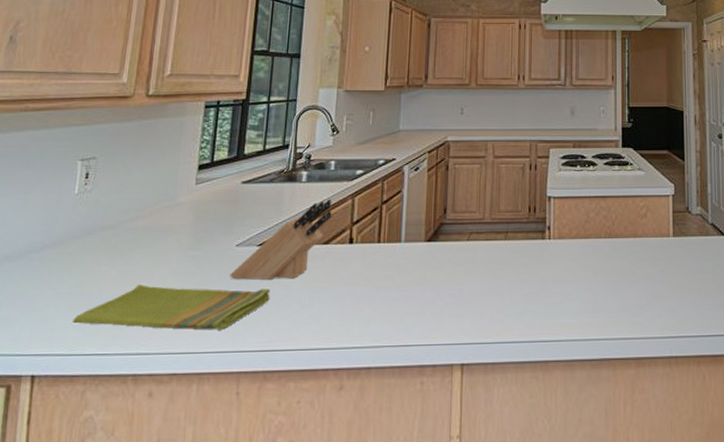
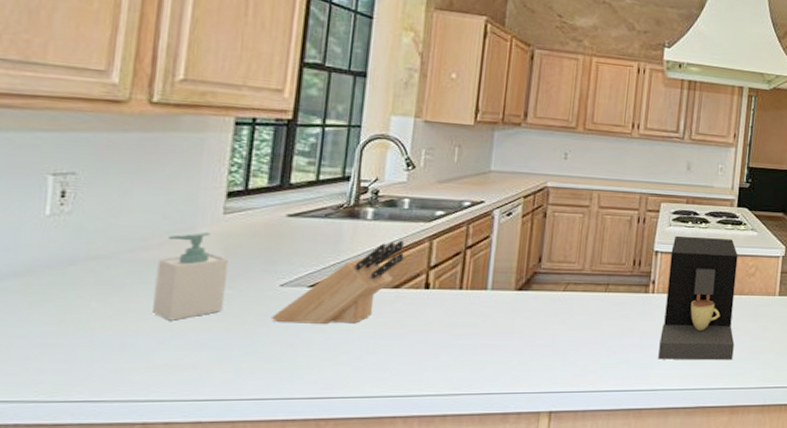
dish towel: present [73,283,270,330] -> none [52,323,325,376]
soap bottle: none [144,202,198,281] -> present [153,233,228,321]
coffee maker: none [560,180,633,308] -> present [658,235,738,360]

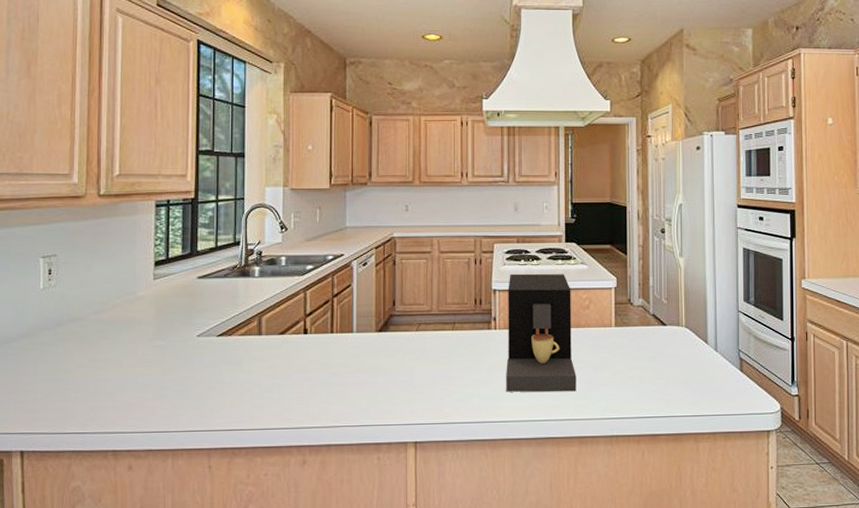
soap bottle: present [153,233,228,321] -> none [113,296,160,368]
knife block: present [270,240,405,324] -> none [192,292,285,367]

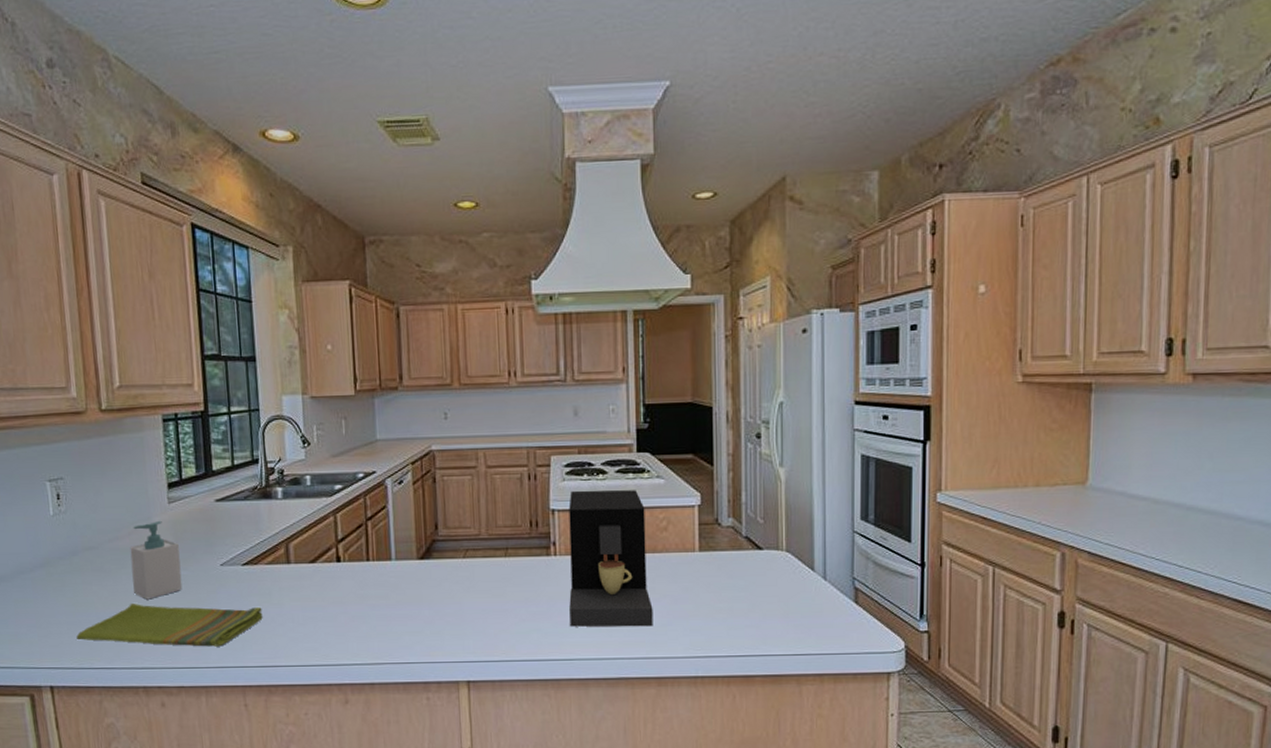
dish towel: none [52,370,232,412] -> present [76,602,263,647]
soap bottle: none [113,296,160,368] -> present [130,521,183,600]

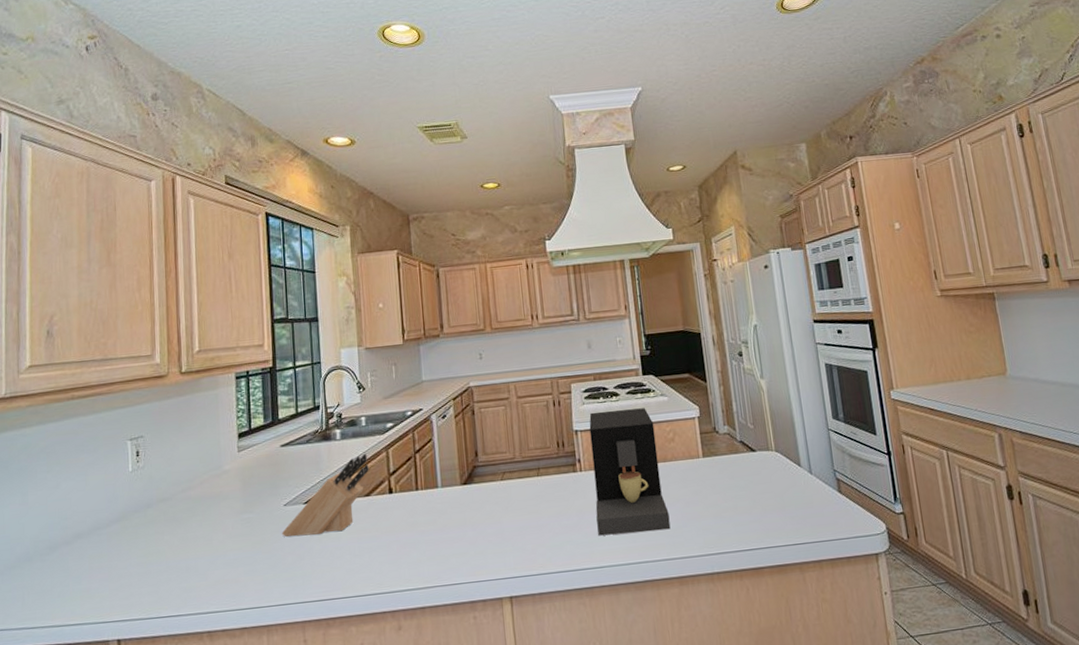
dish towel: present [76,602,263,647] -> none [146,543,322,591]
soap bottle: present [130,521,183,600] -> none [201,469,248,545]
knife block: none [218,516,314,599] -> present [281,453,369,537]

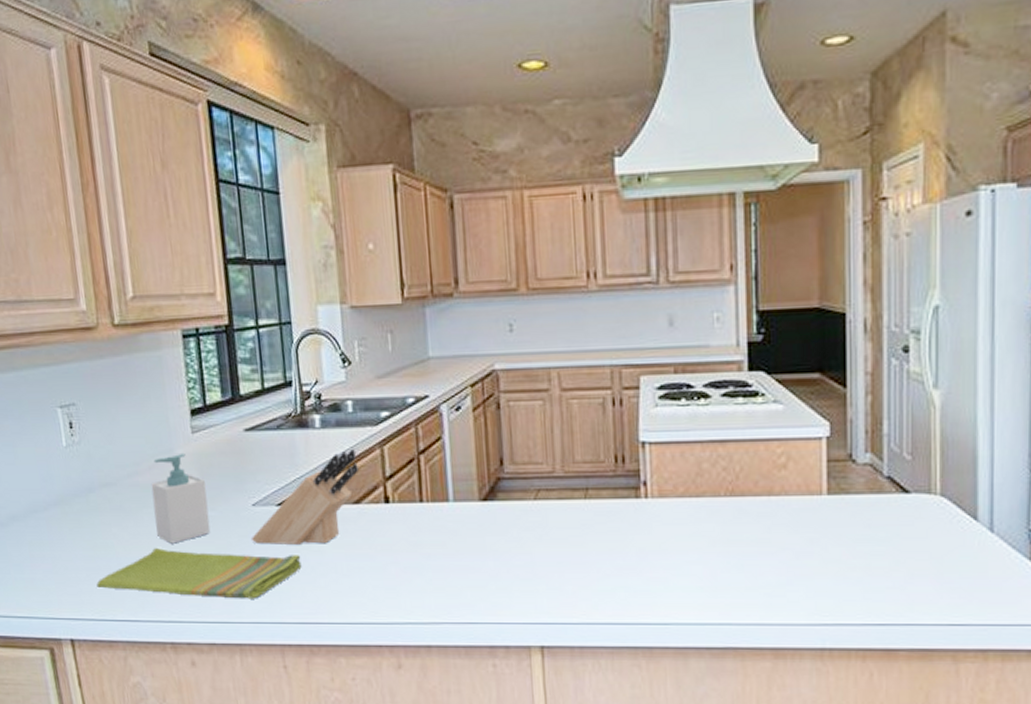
dish towel: none [146,543,322,591] -> present [96,547,302,599]
soap bottle: none [201,469,248,545] -> present [151,454,211,544]
coffee maker: present [589,408,671,536] -> none [662,418,769,586]

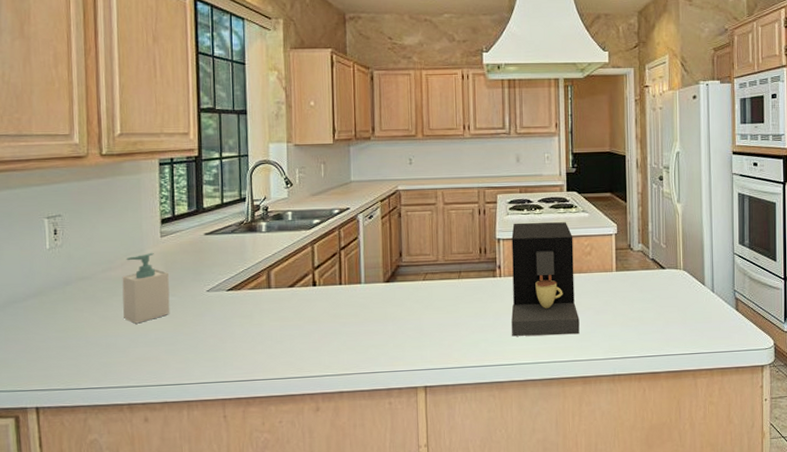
dish towel: present [96,547,302,599] -> none [65,327,244,365]
knife block: present [250,448,358,545] -> none [203,246,294,321]
coffee maker: none [662,418,769,586] -> present [511,222,580,337]

